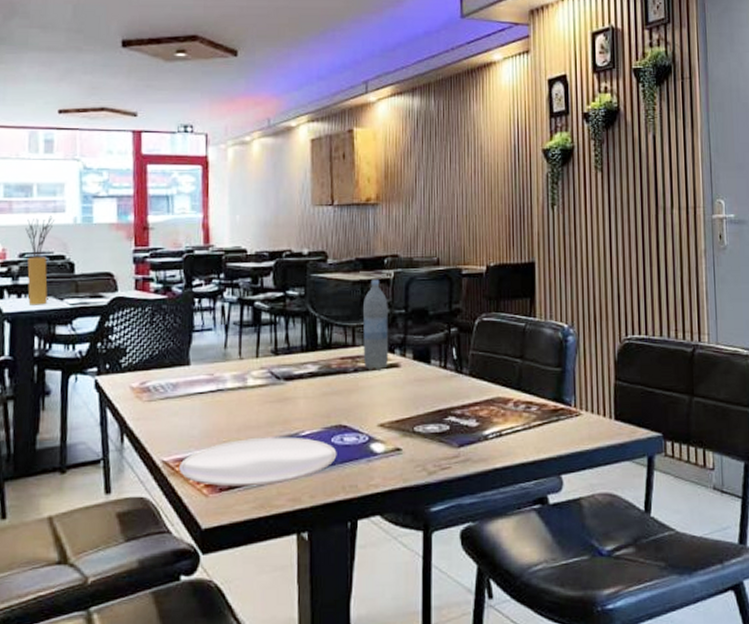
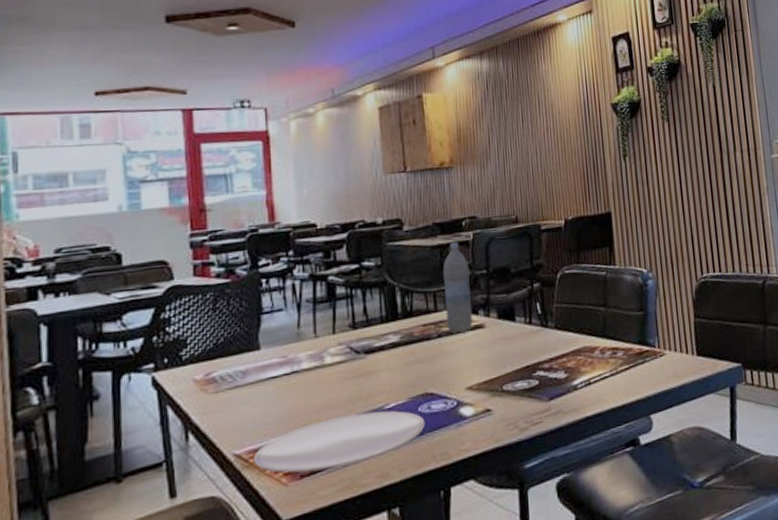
vase: present [25,215,56,305] -> none [61,205,97,304]

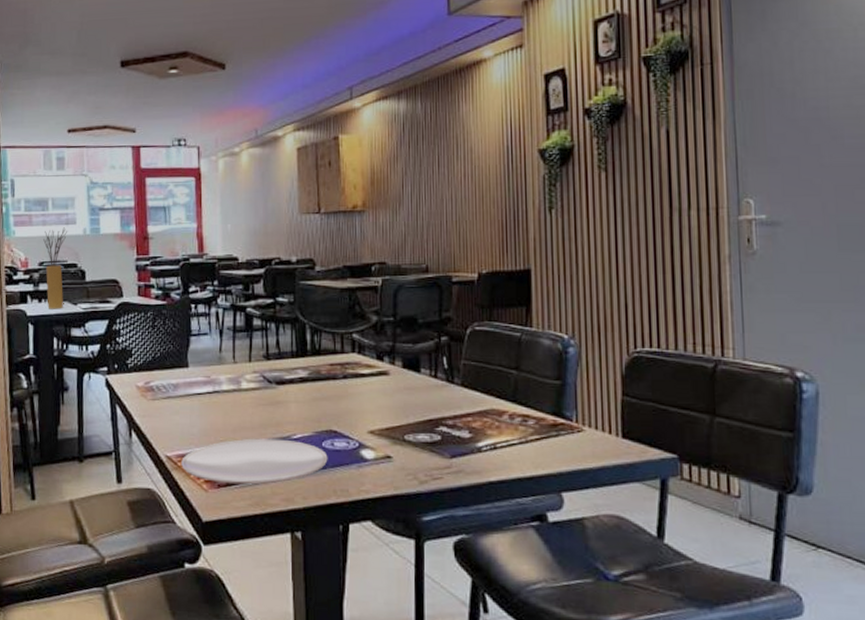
vase: none [61,205,97,304] -> present [43,227,68,309]
water bottle: present [443,242,473,334] -> none [352,287,378,378]

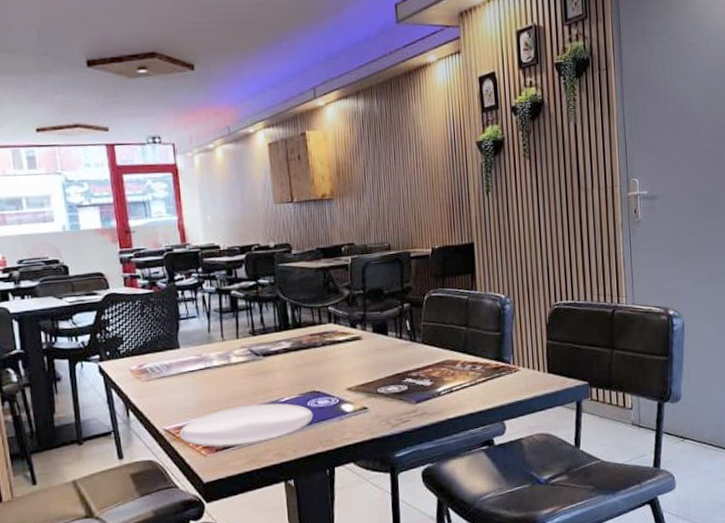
vase: present [43,227,68,309] -> none [20,225,48,305]

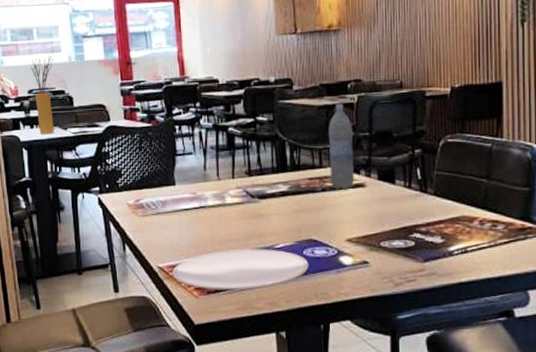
vase: none [20,225,48,305] -> present [31,55,54,135]
water bottle: none [326,265,352,344] -> present [329,104,355,190]

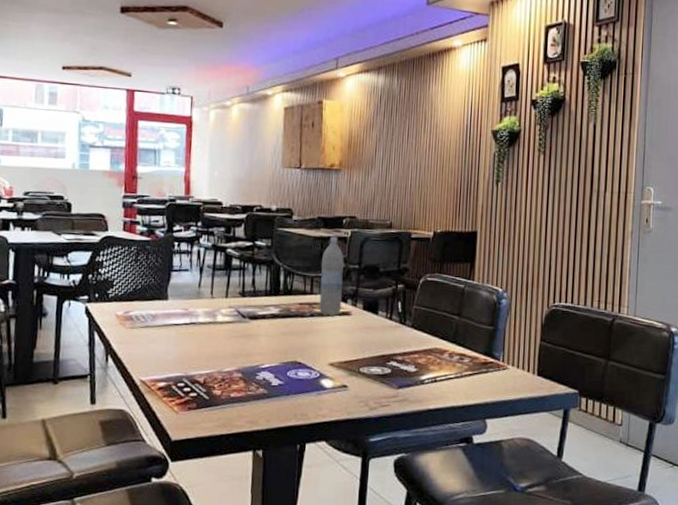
vase: present [31,55,54,135] -> none [30,160,57,239]
plate: present [173,249,309,291] -> none [155,366,292,408]

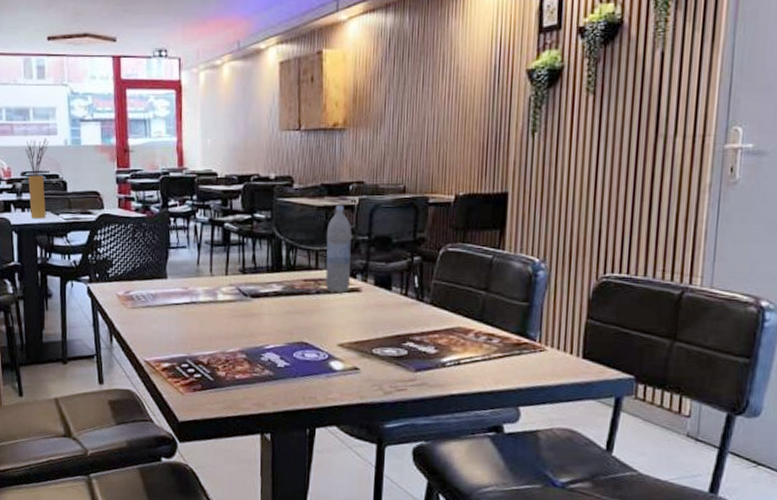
vase: none [30,160,57,239] -> present [25,138,50,219]

